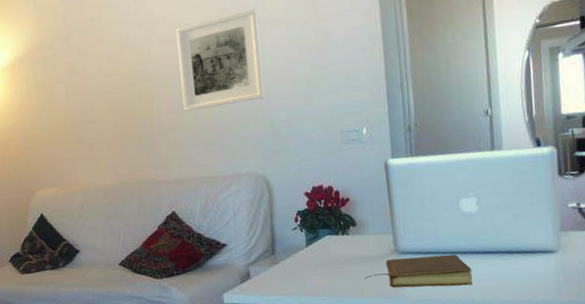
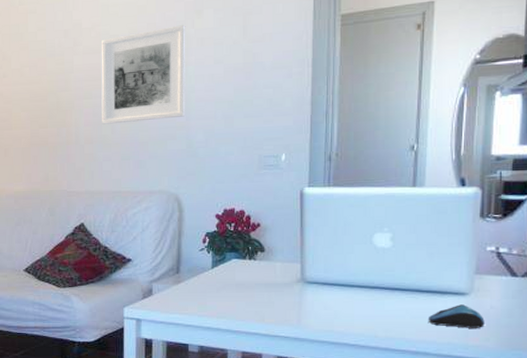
book: present [364,254,473,288] -> none [267,287,378,320]
computer mouse: none [521,262,576,286] -> present [428,304,485,328]

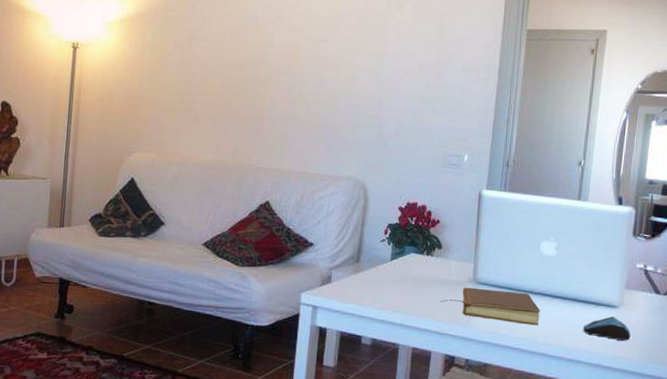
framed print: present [101,25,186,125] -> none [297,16,386,106]
book: none [267,287,378,320] -> present [440,287,541,326]

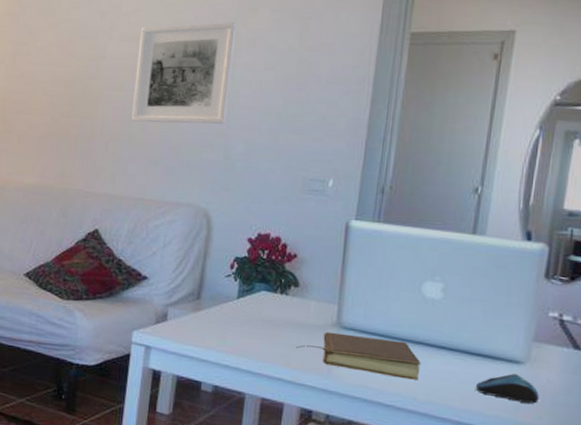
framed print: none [297,16,386,106] -> present [131,22,237,124]

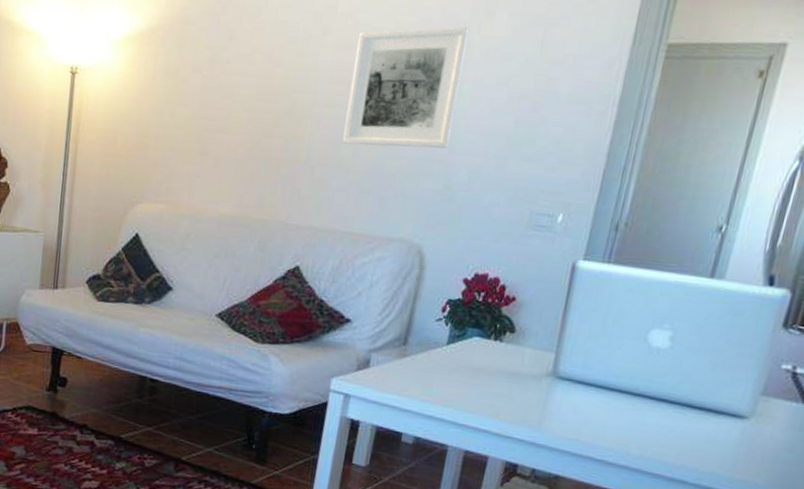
book: present [295,331,421,381] -> none [506,381,639,435]
computer mouse: present [475,374,539,404] -> none [693,429,760,461]

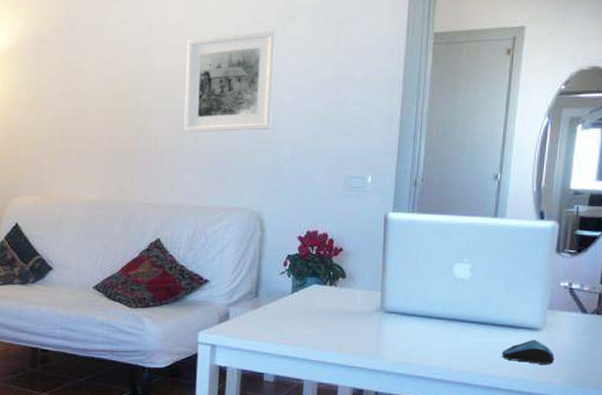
computer mouse: none [693,429,760,461] -> present [501,340,555,364]

